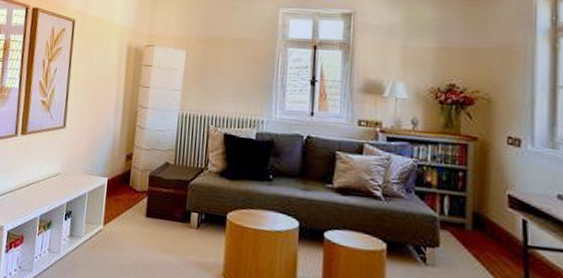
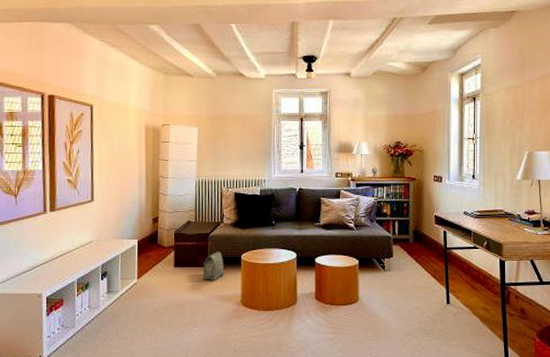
bag: none [178,204,205,241] -> present [202,251,225,280]

